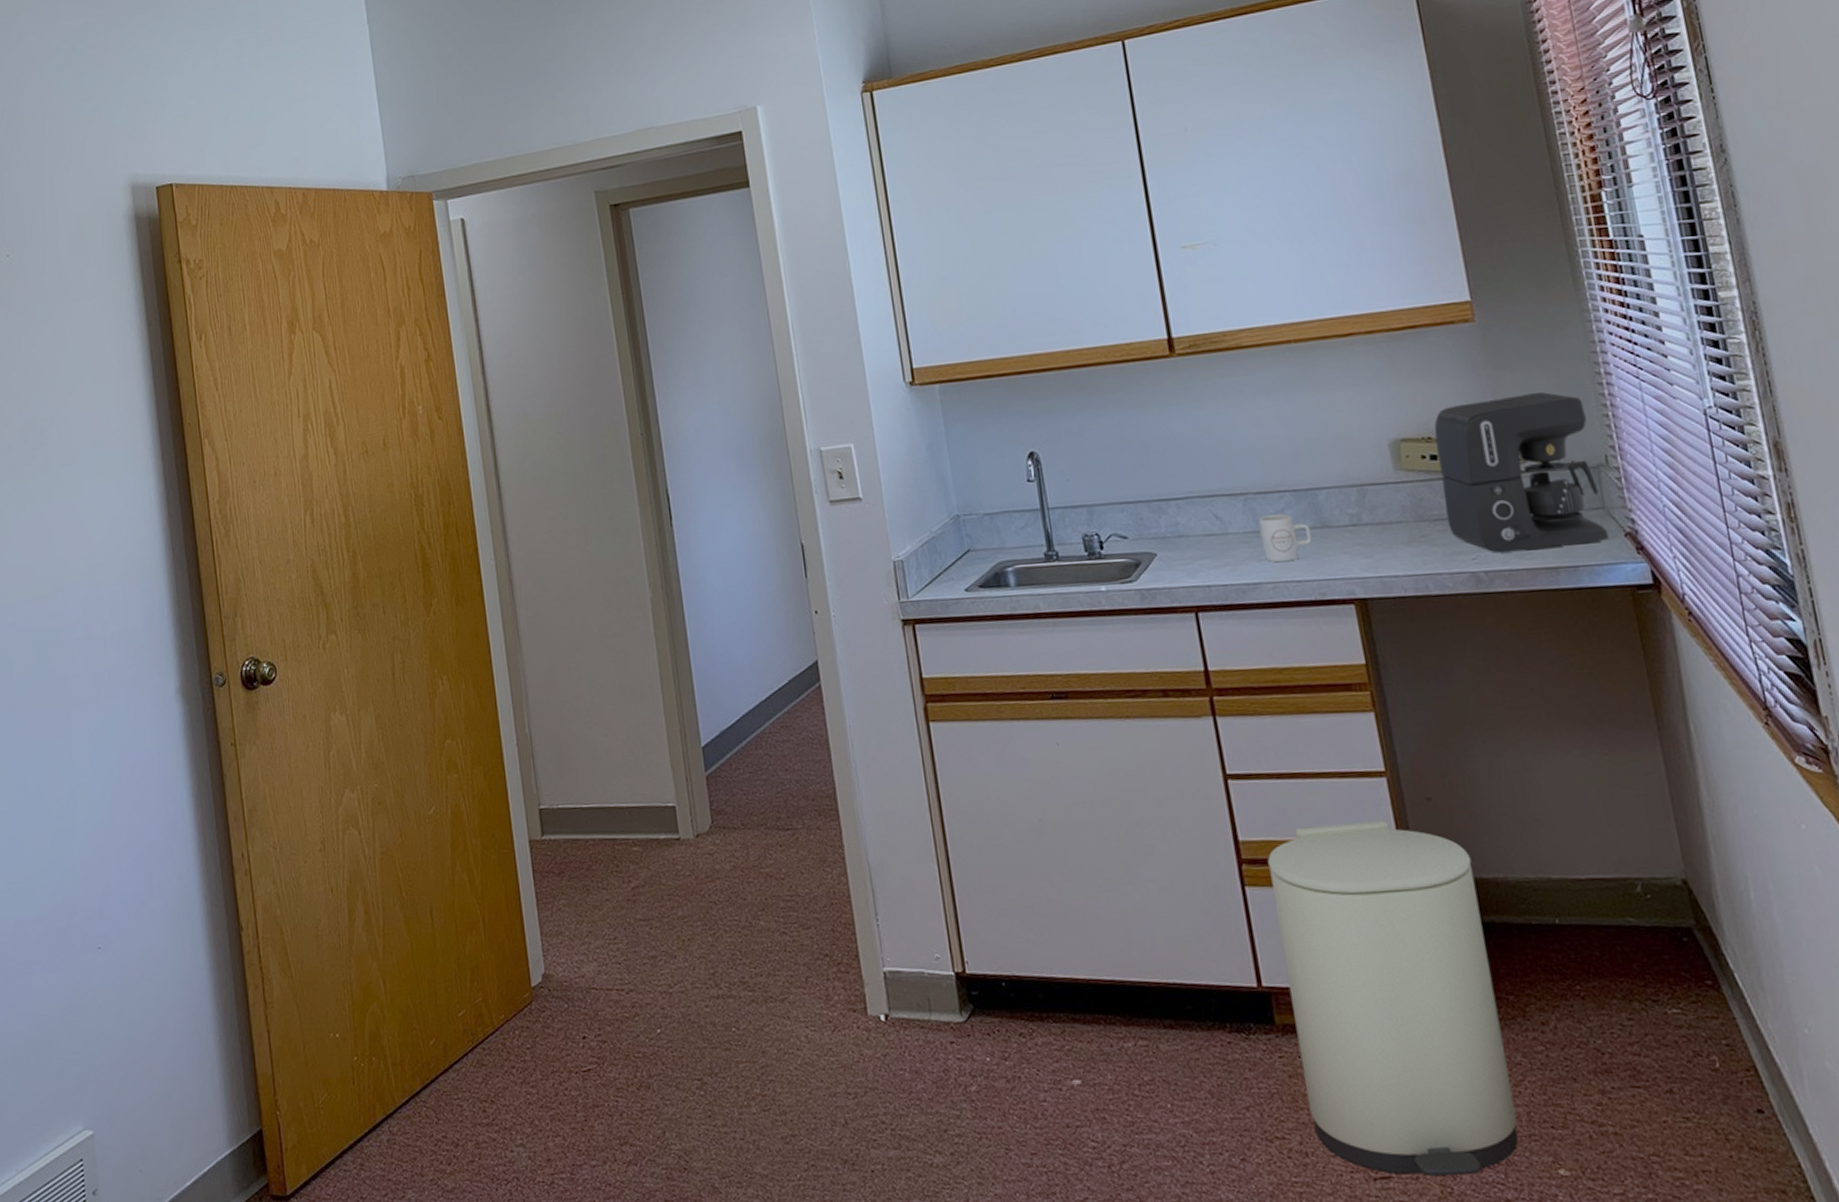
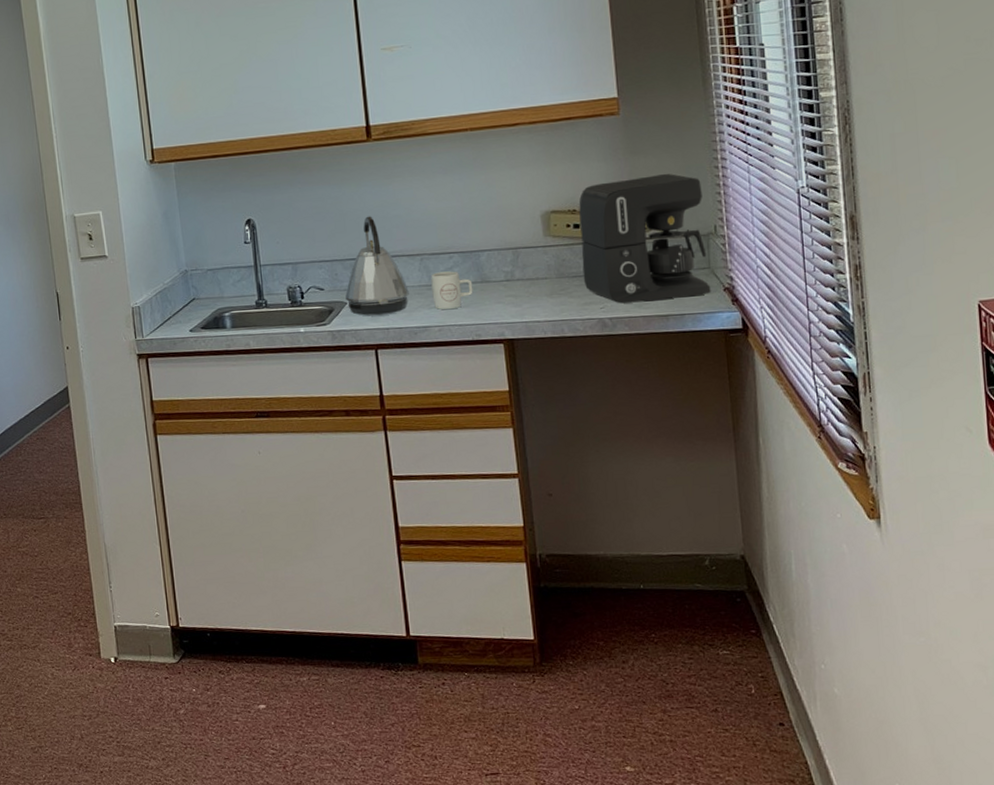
kettle: none [1154,447,1233,571] -> present [345,216,409,317]
pedal bin: present [1268,820,1519,1177] -> none [421,511,598,773]

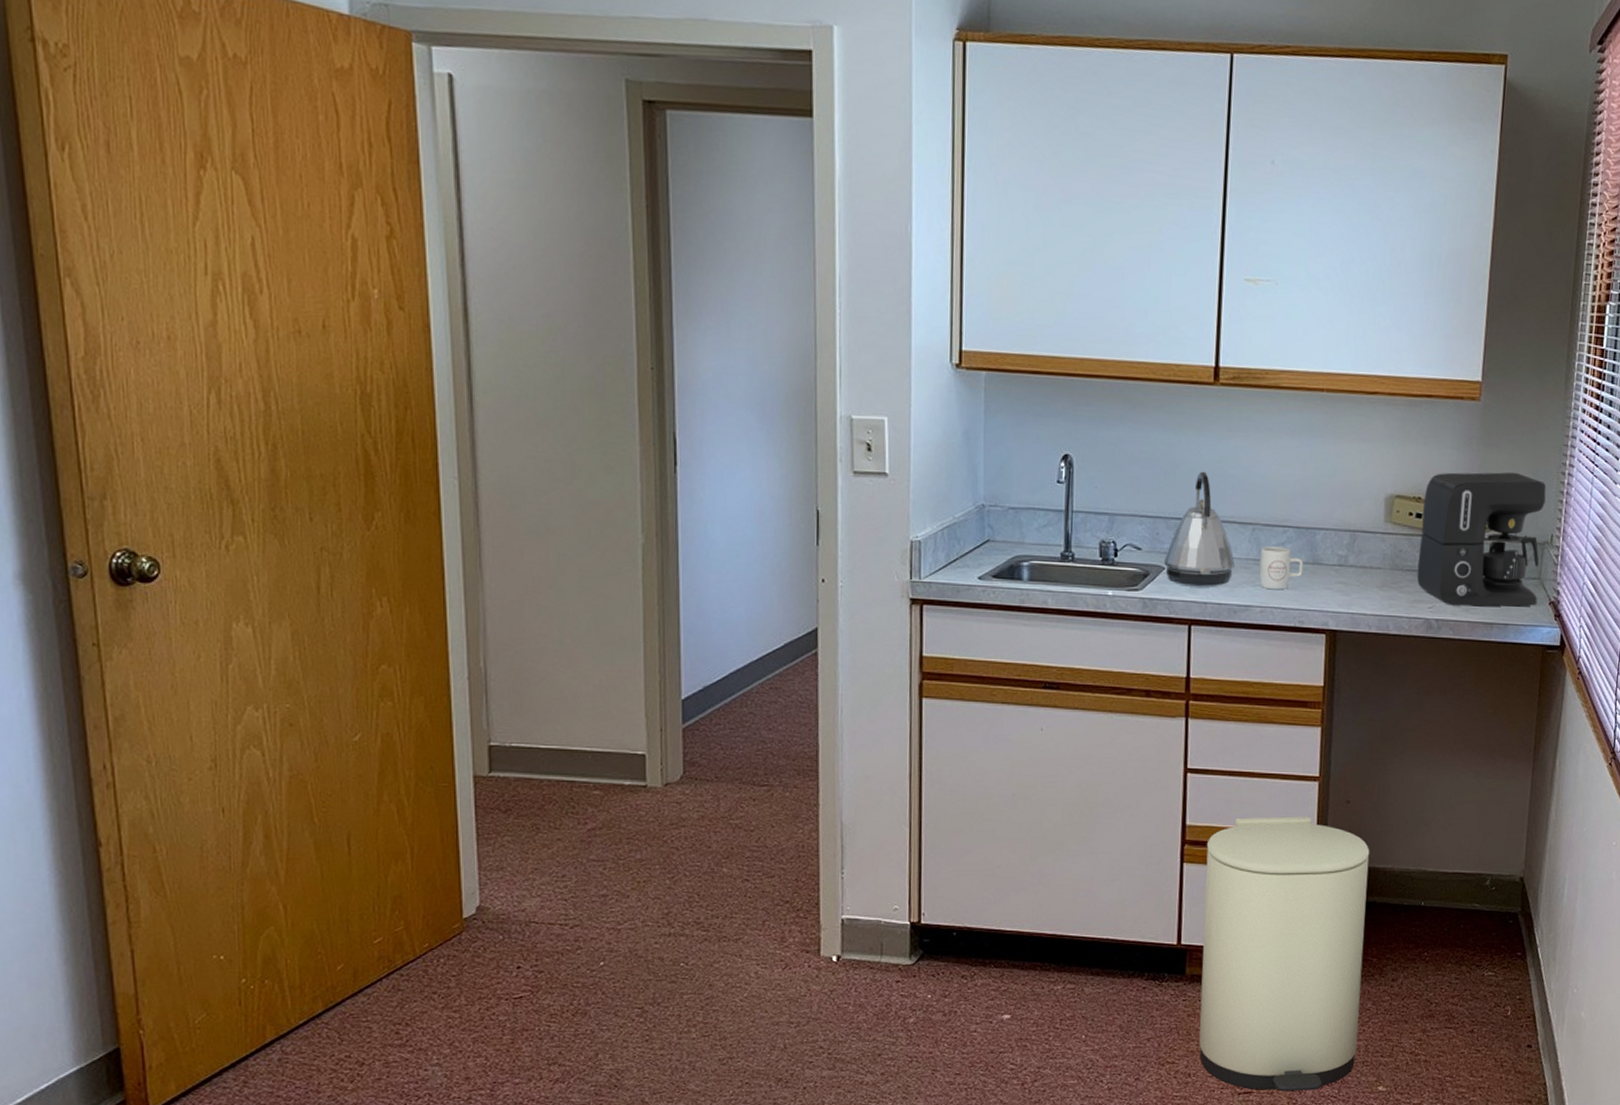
pedal bin: none [421,511,598,773] -> present [1199,816,1370,1092]

